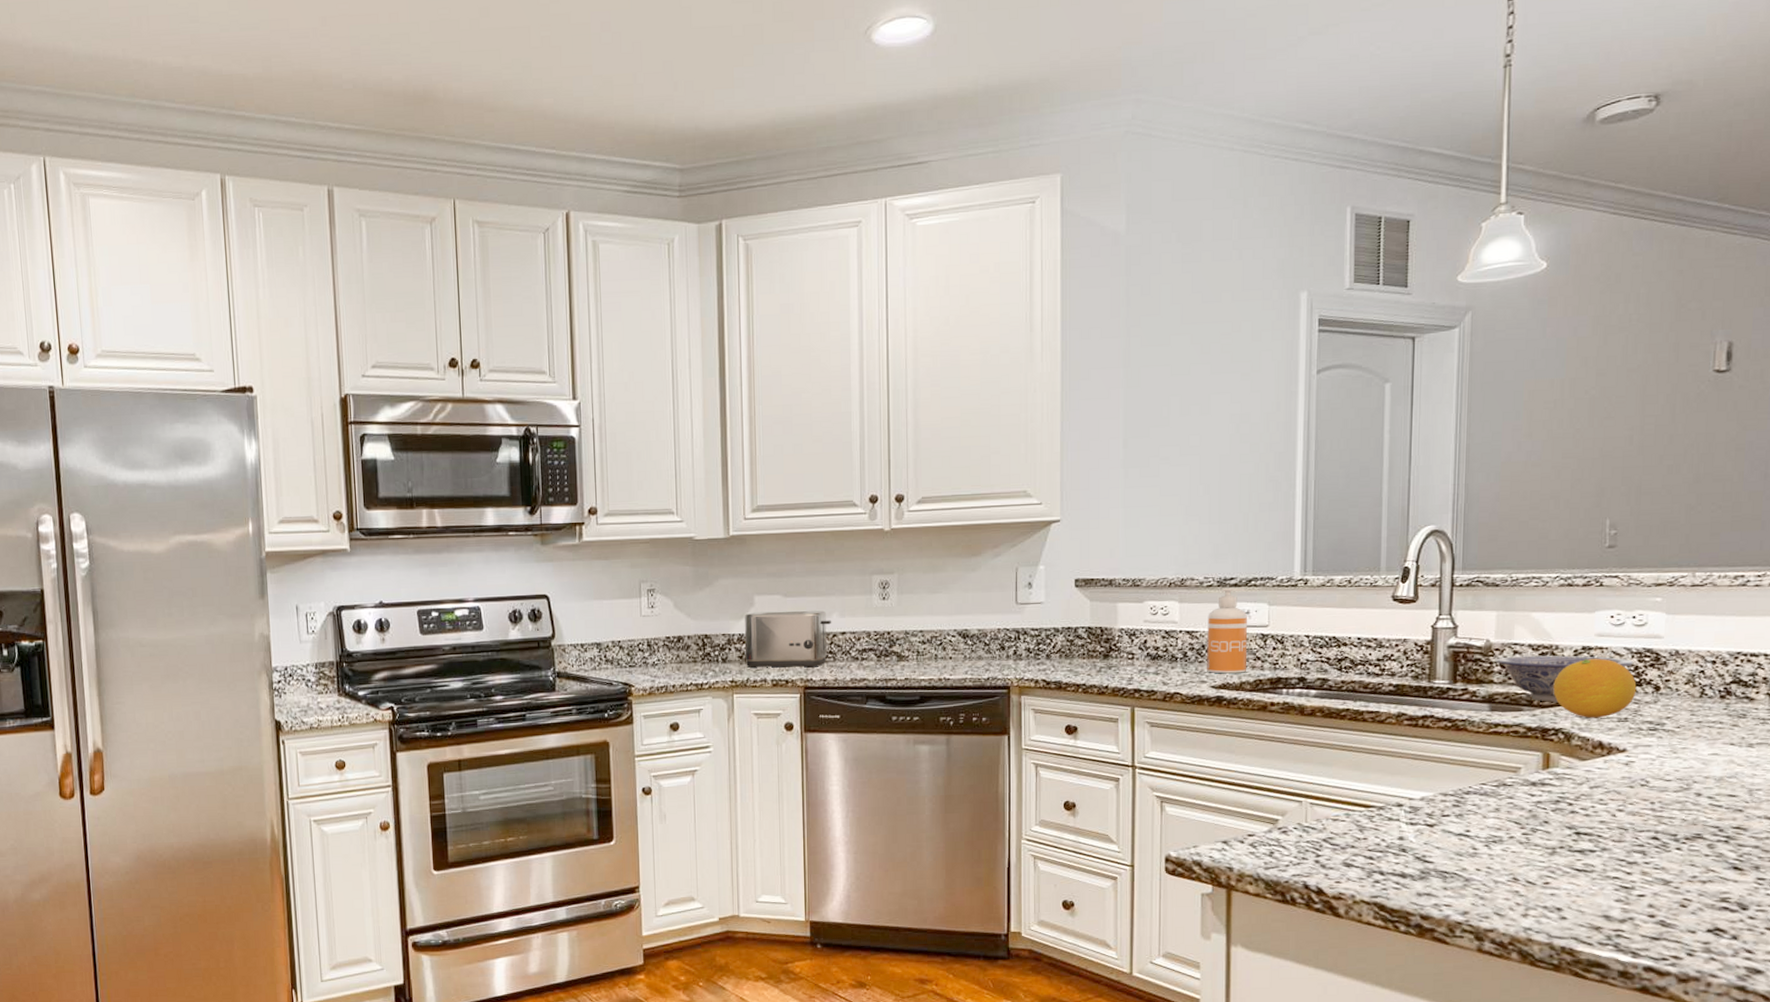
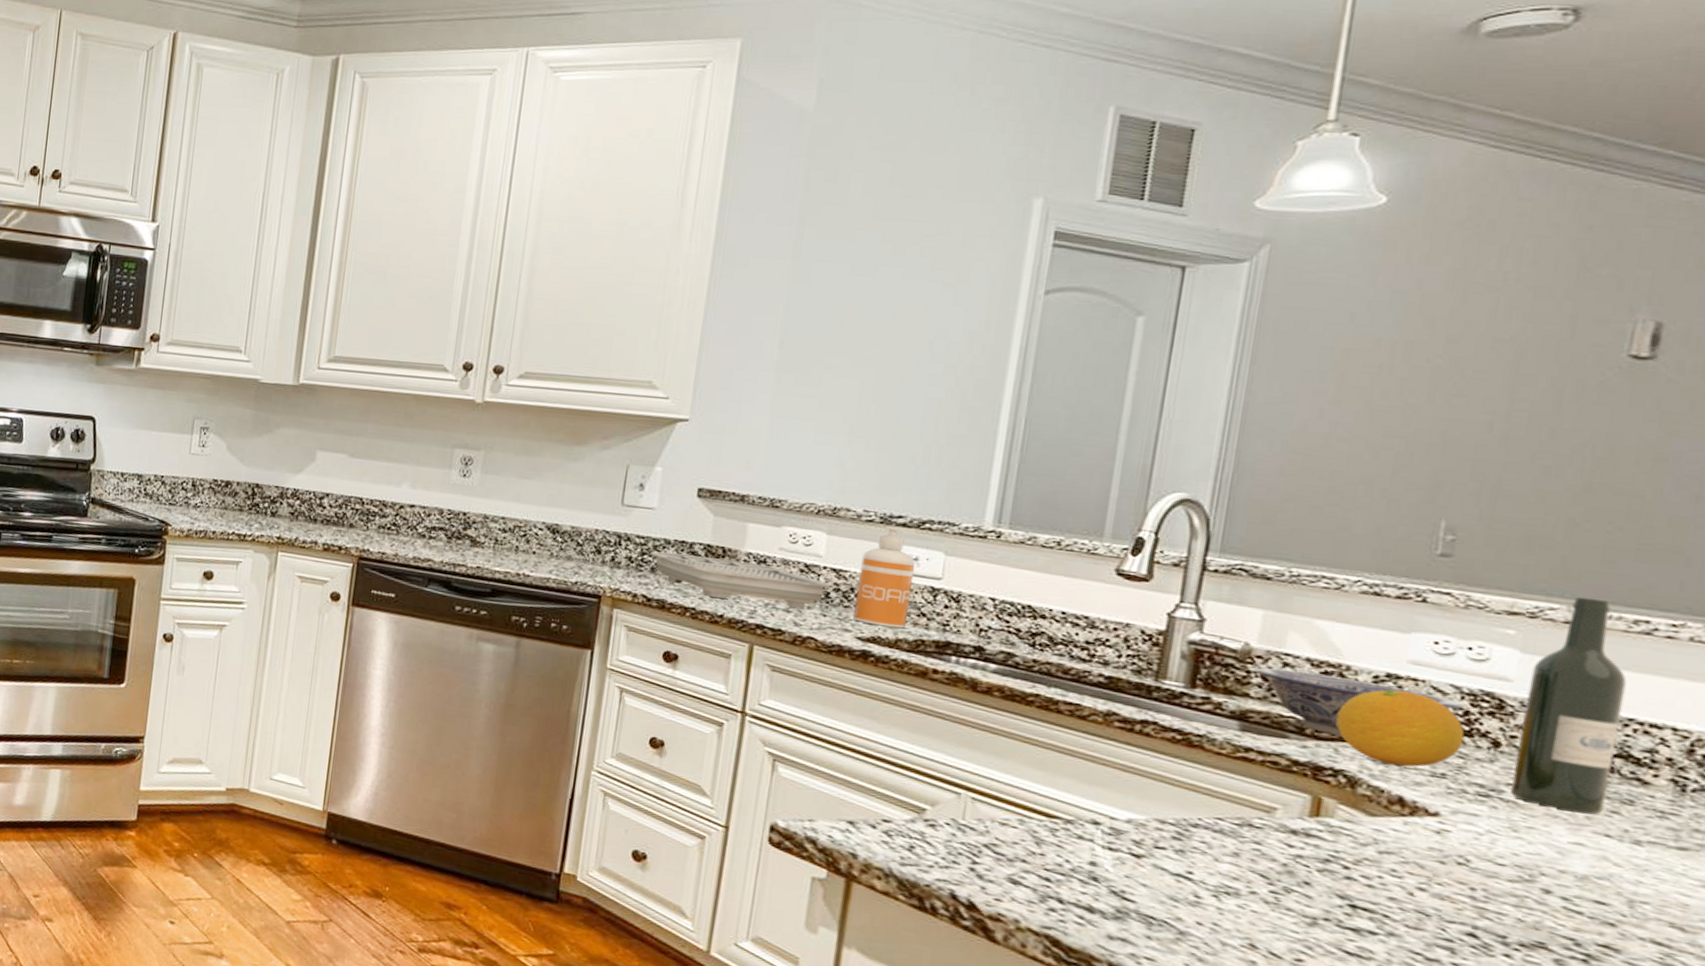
toaster: present [744,610,832,668] -> none [296,468,401,538]
dish rack: none [1044,637,1189,673] -> present [650,551,833,609]
wine bottle: none [1670,564,1734,731] -> present [1511,596,1627,815]

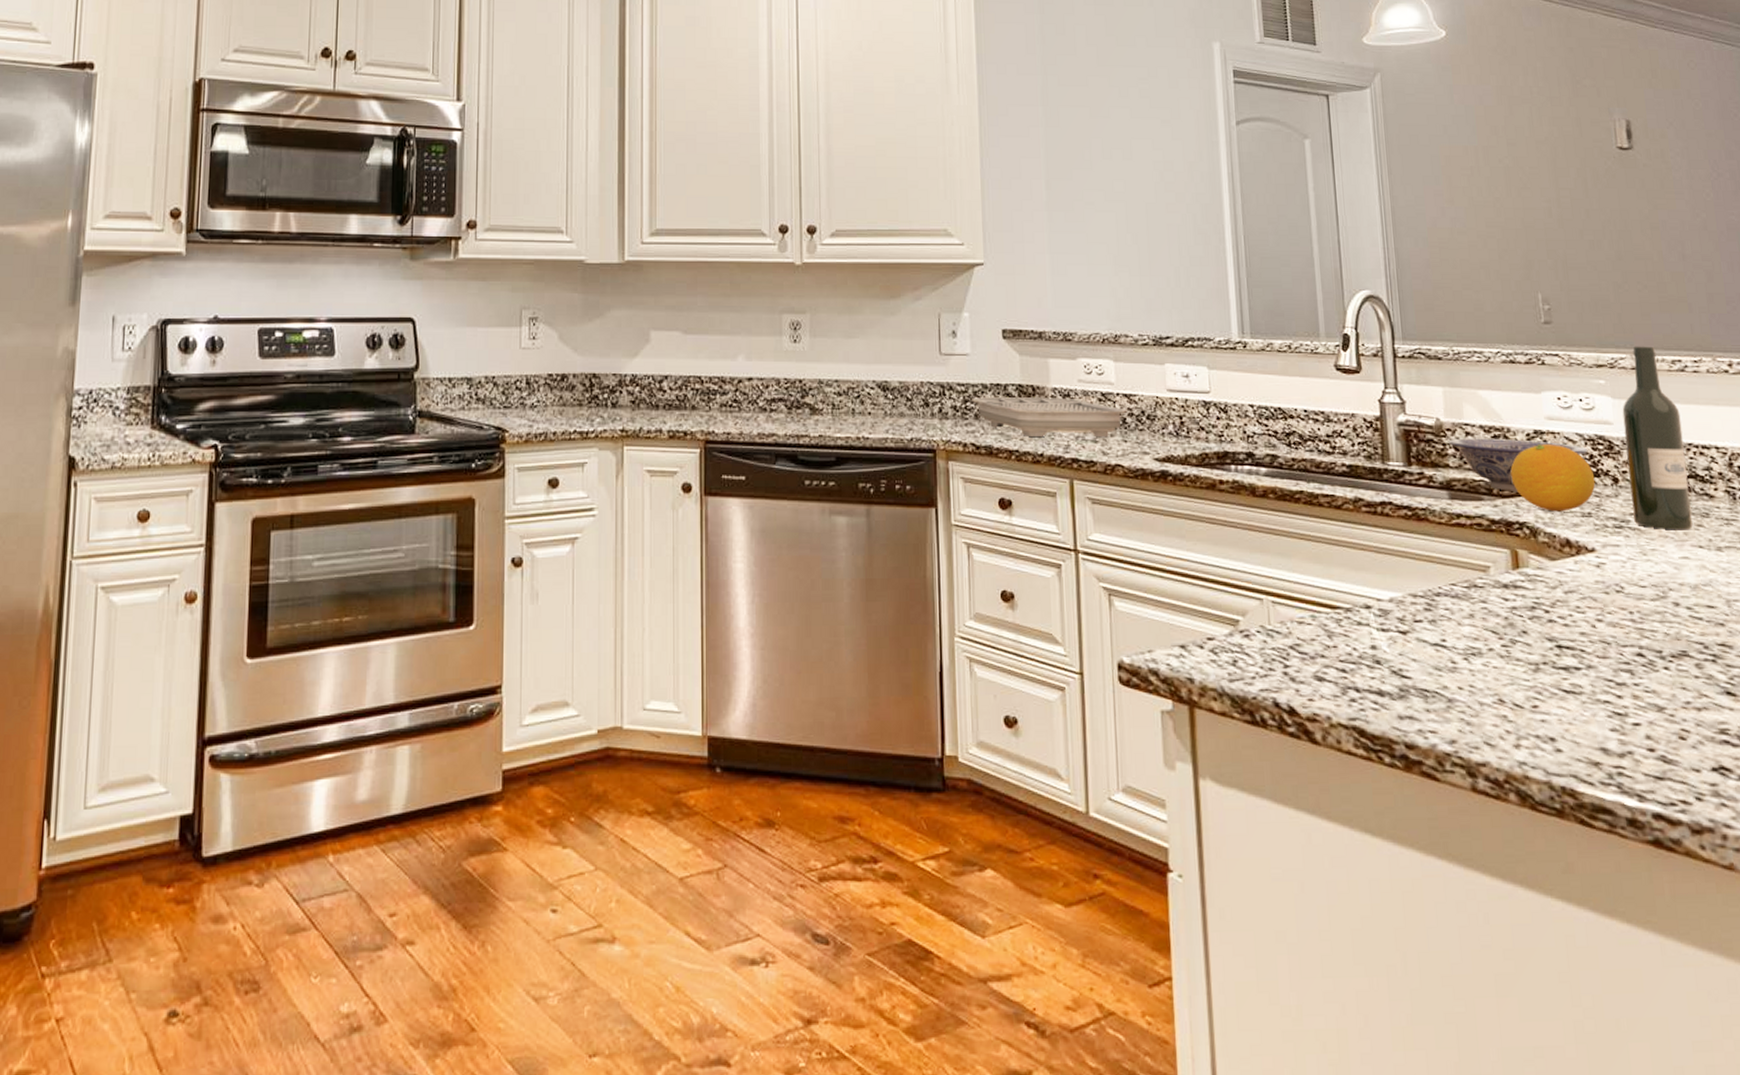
soap dispenser: present [853,526,916,629] -> none [1145,347,1190,445]

